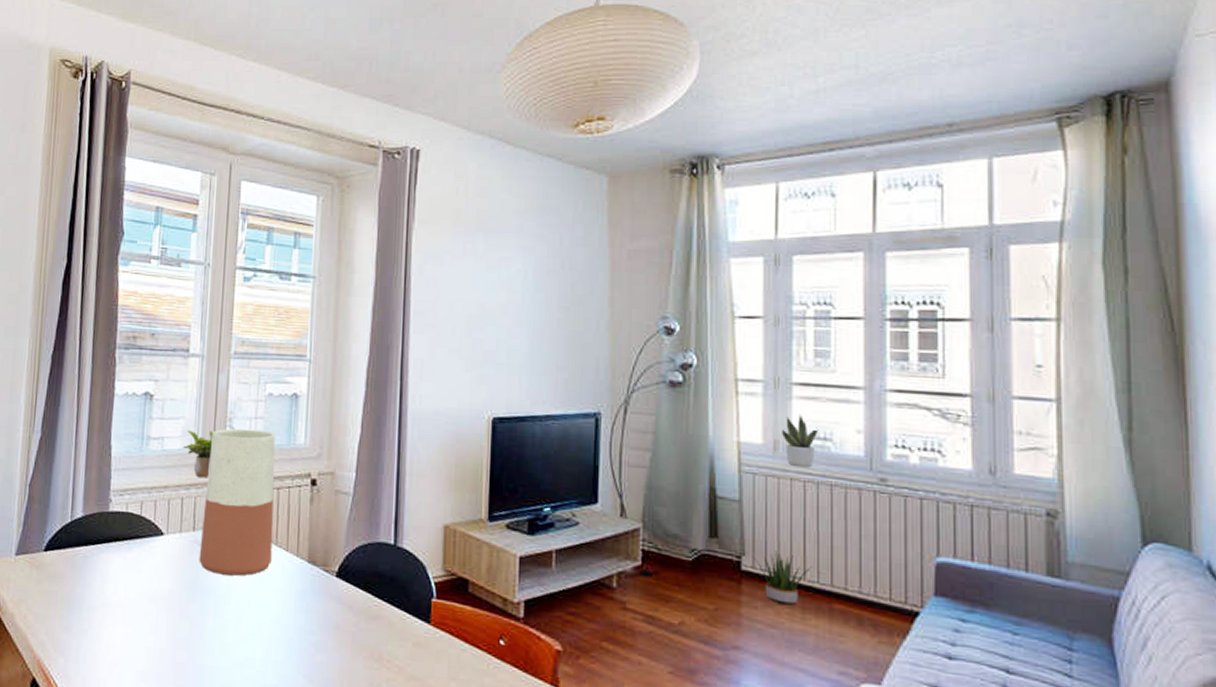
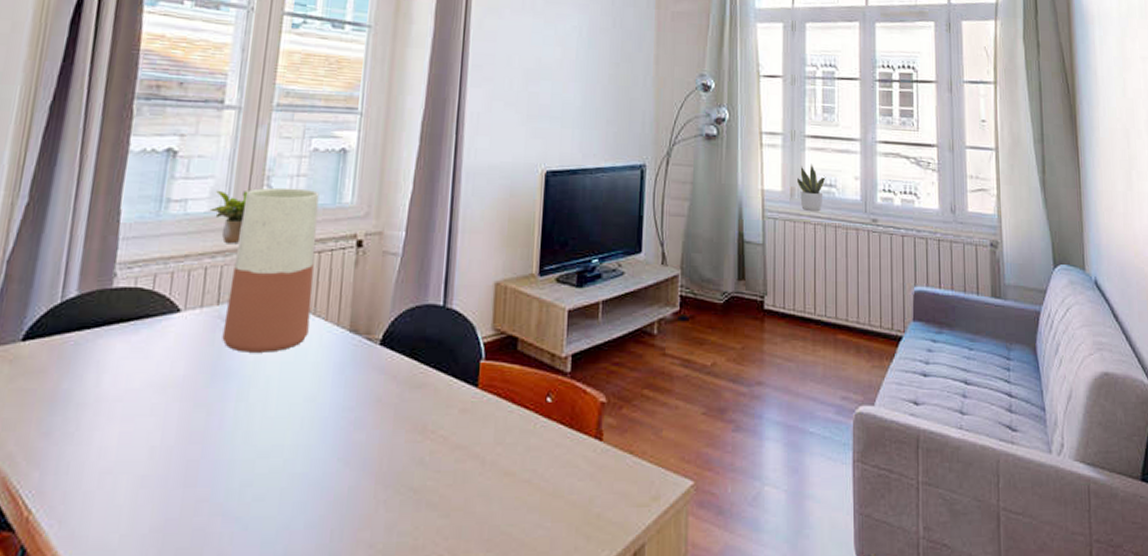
potted plant: present [753,551,812,605] -> none [774,289,821,339]

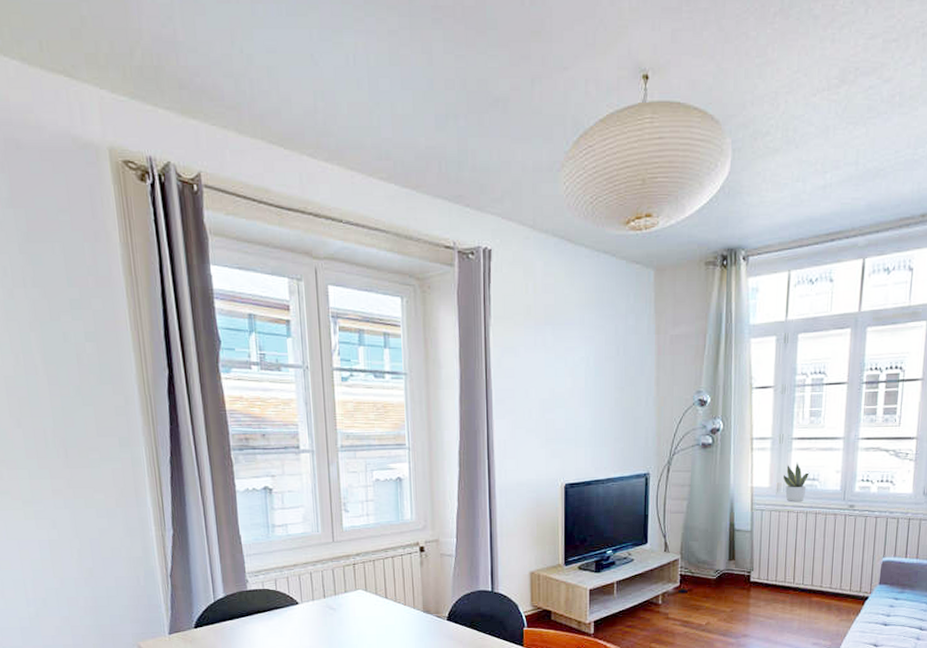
potted plant: present [209,190,248,244] -> none [305,515,332,555]
vase: present [222,187,320,353] -> none [330,510,393,629]

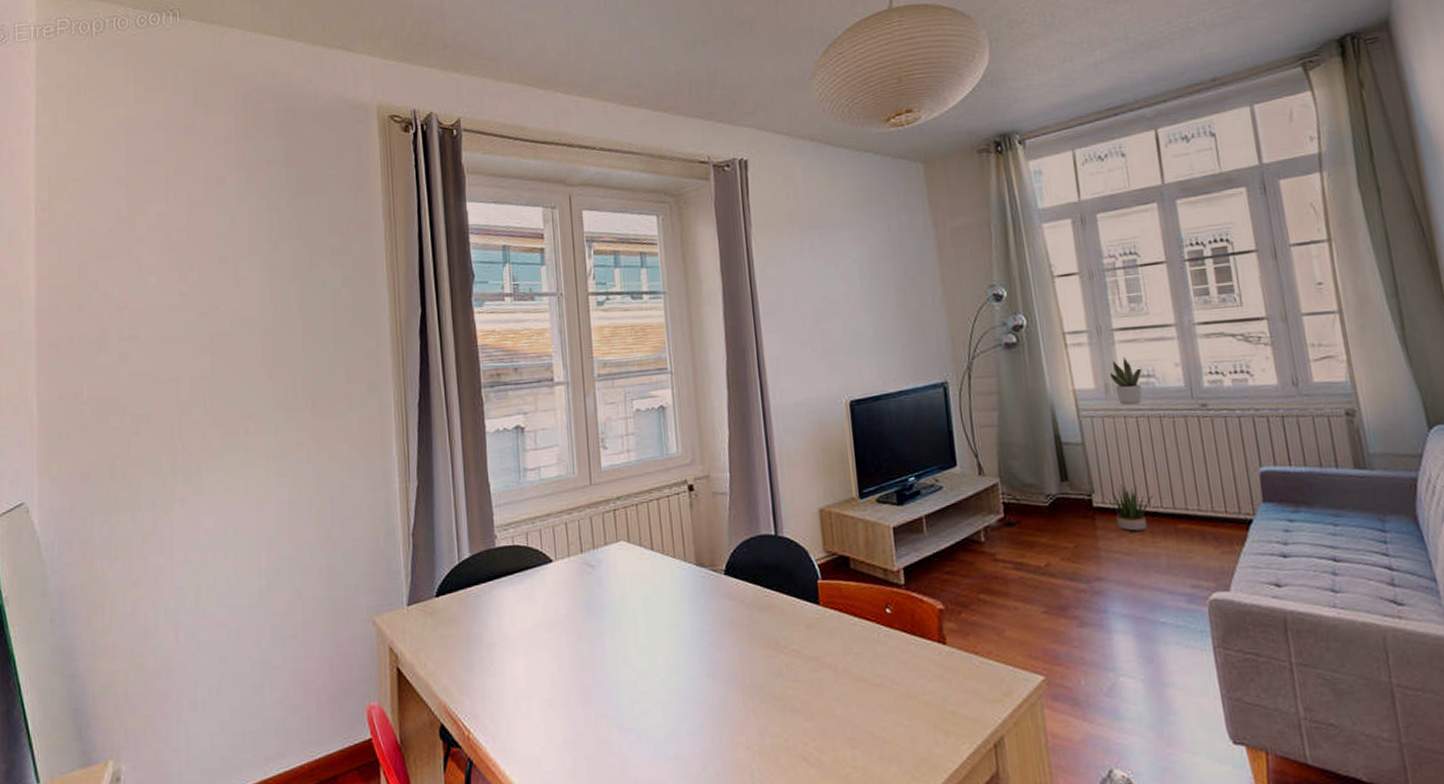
potted plant: none [759,565,799,602] -> present [1102,484,1155,533]

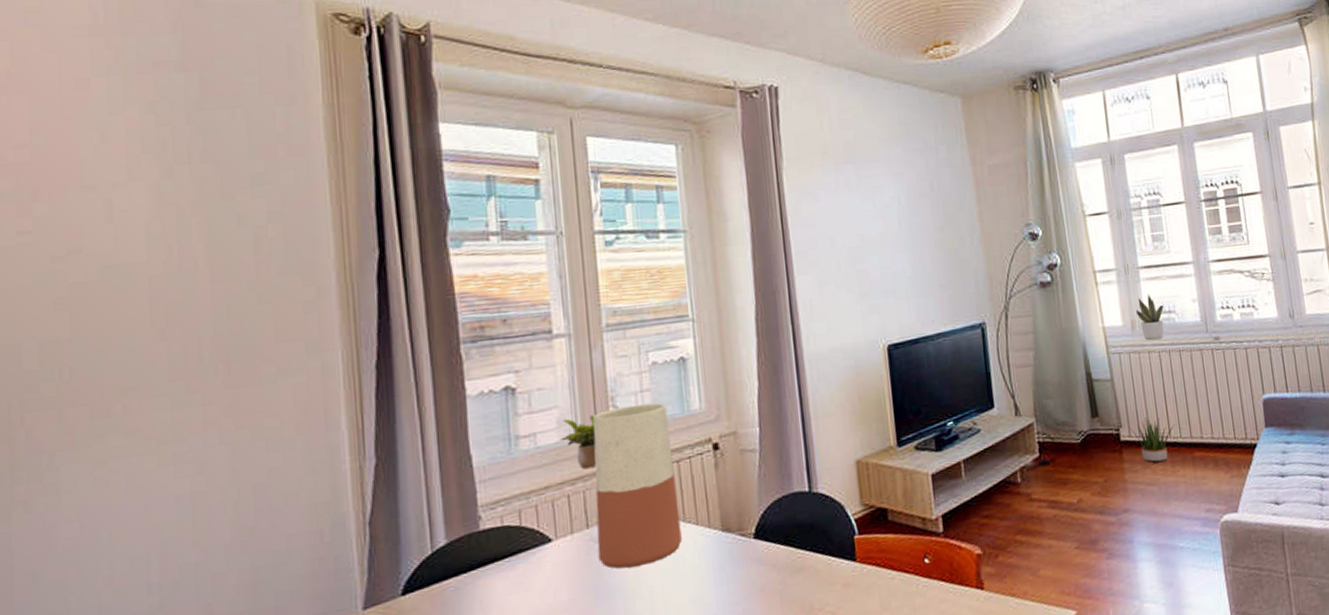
potted plant: none [559,454,590,501] -> present [560,415,597,470]
vase: none [587,445,661,591] -> present [593,403,682,569]

